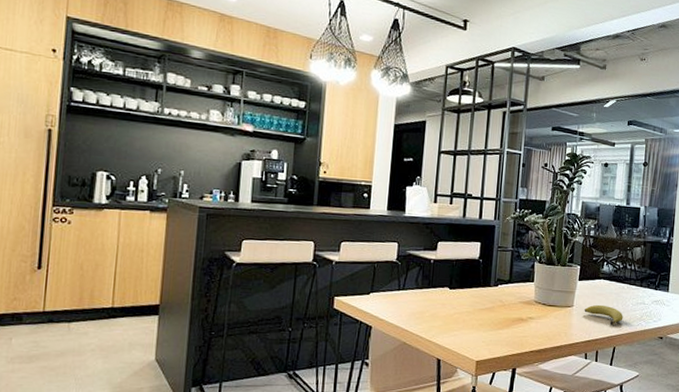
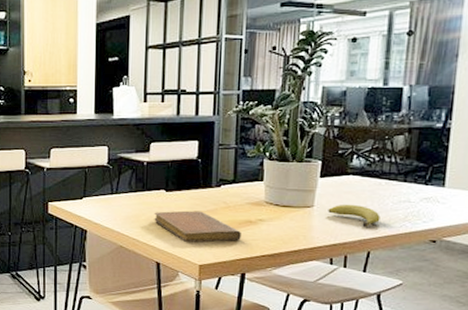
notebook: none [437,308,514,339] -> present [154,210,241,243]

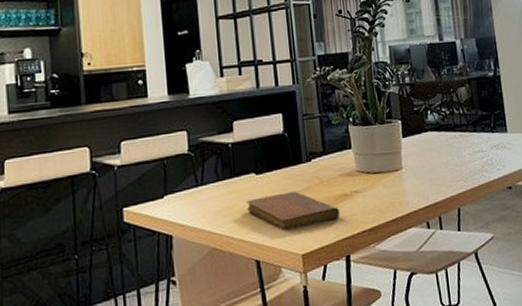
fruit: present [328,204,380,227] -> none [415,161,462,183]

